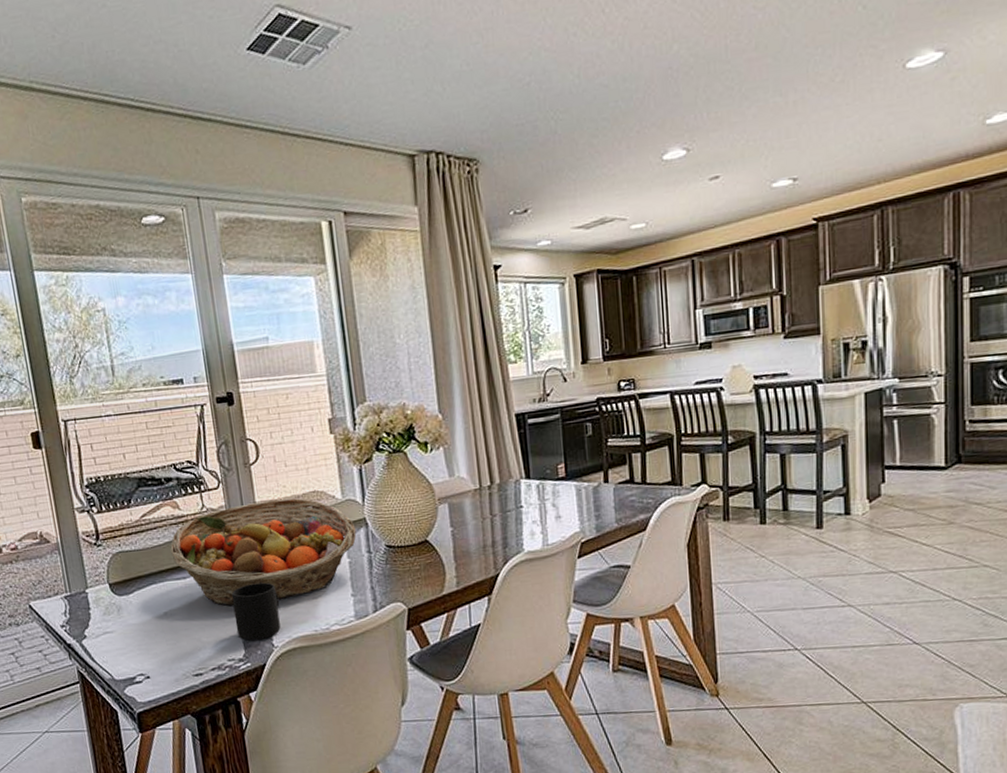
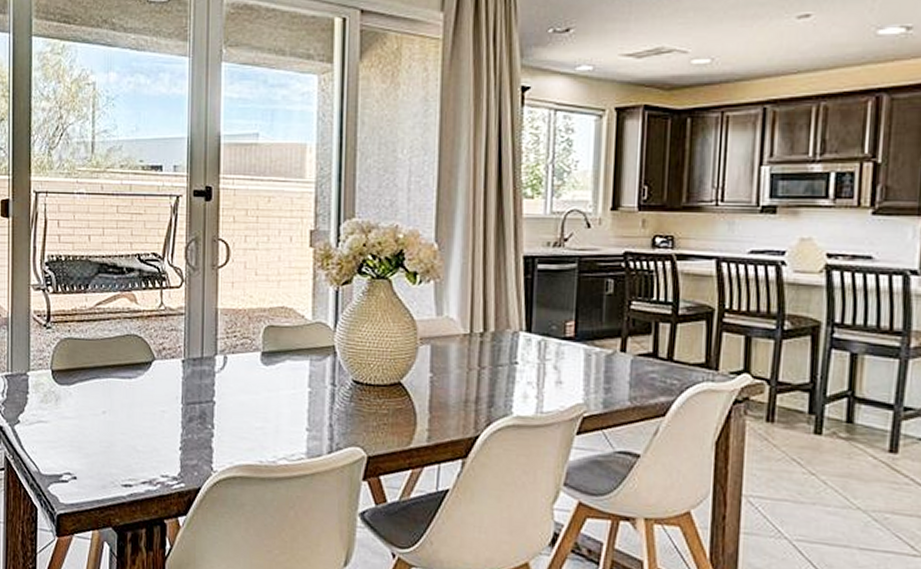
fruit basket: present [170,498,357,607] -> none [120,308,322,421]
mug: present [231,582,281,641] -> none [175,396,227,460]

